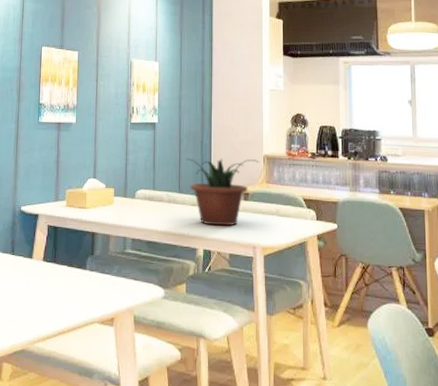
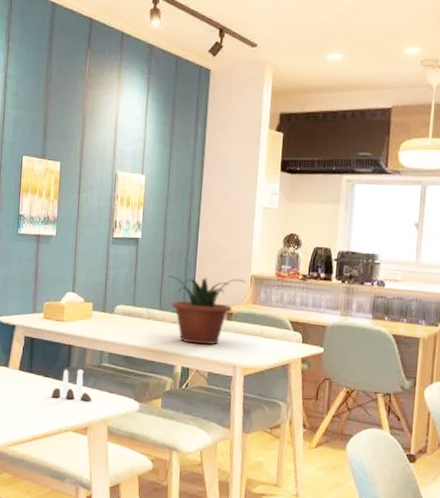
salt and pepper shaker set: none [76,257,117,290] -> present [51,369,92,401]

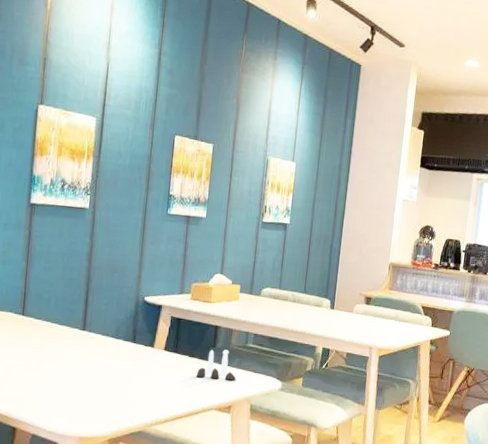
potted plant: present [169,274,247,345] -> none [314,260,385,328]

